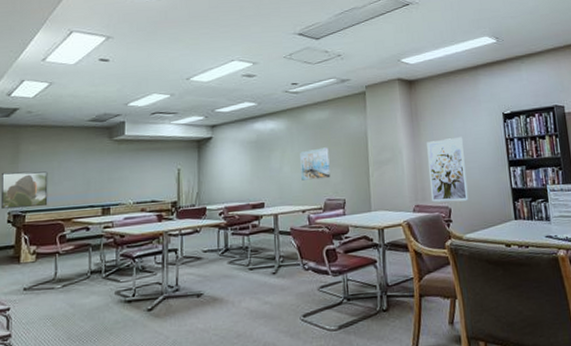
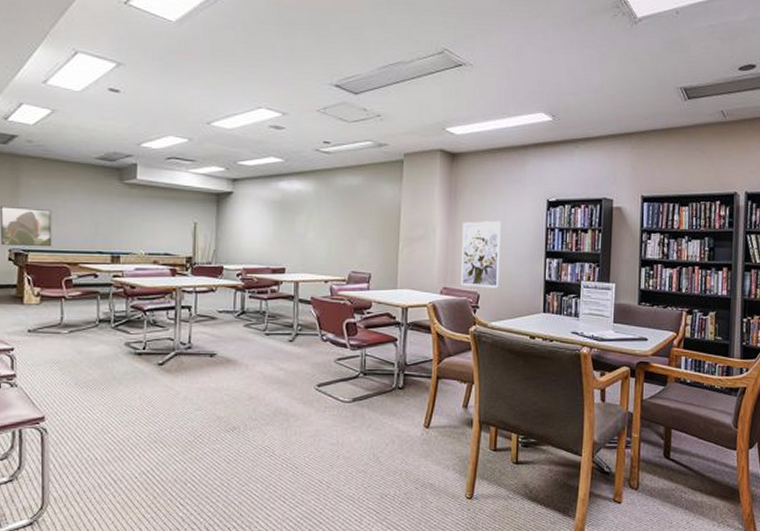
wall art: present [300,147,331,181] -> none [327,216,358,250]

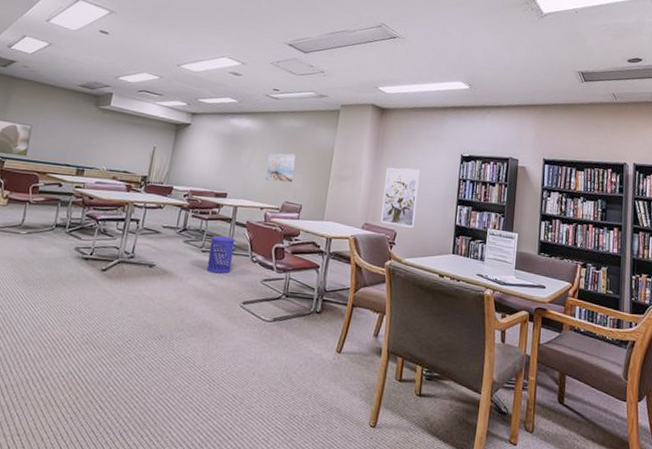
waste bin: none [273,317,300,357] -> present [206,236,235,274]
wall art: none [327,216,358,250] -> present [265,153,296,183]

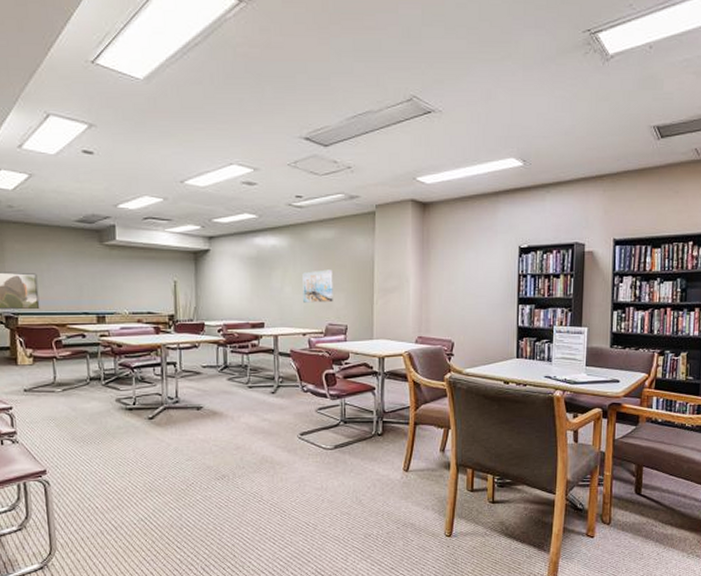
waste bin: present [206,236,235,274] -> none [255,369,283,408]
wall art: present [380,167,420,228] -> none [434,268,473,336]

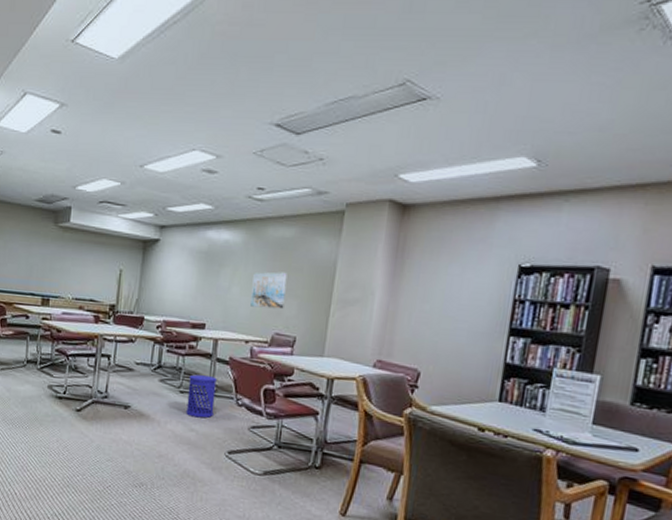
waste bin: none [255,369,283,408] -> present [186,374,217,418]

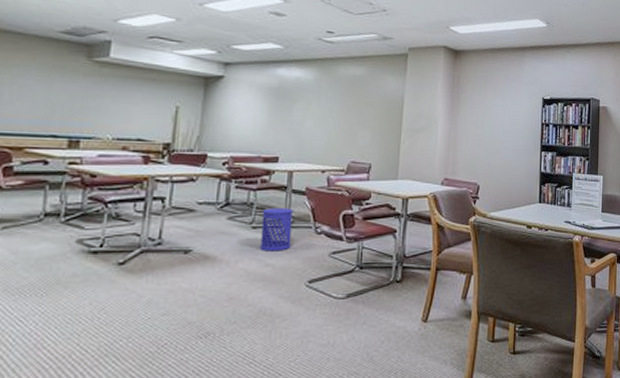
wall art: present [250,272,288,310] -> none [325,106,360,140]

